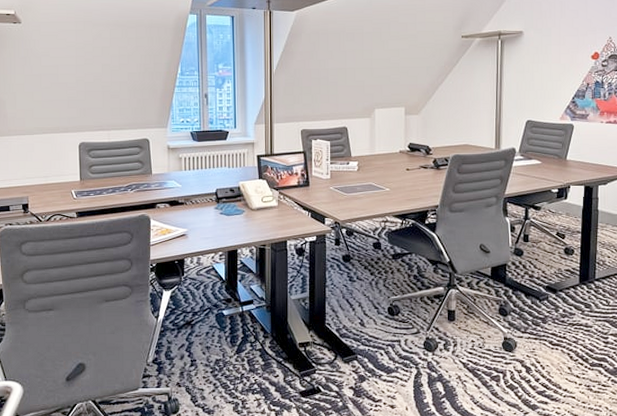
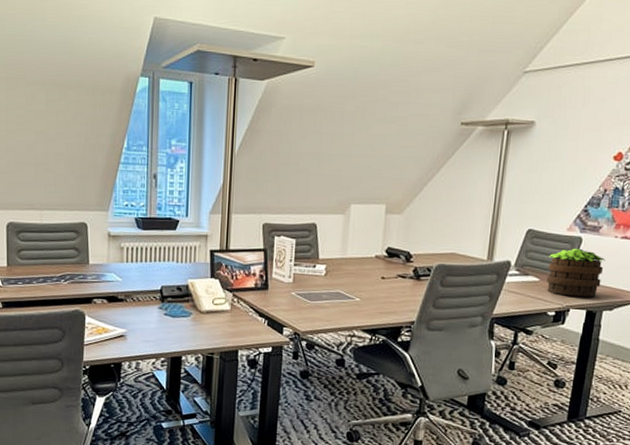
potted plant: none [547,133,596,175] -> present [546,248,606,297]

